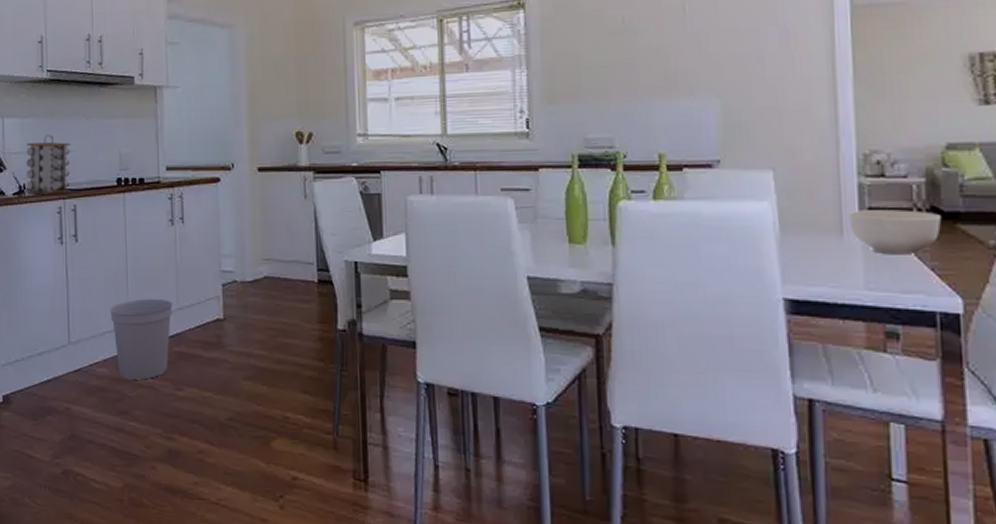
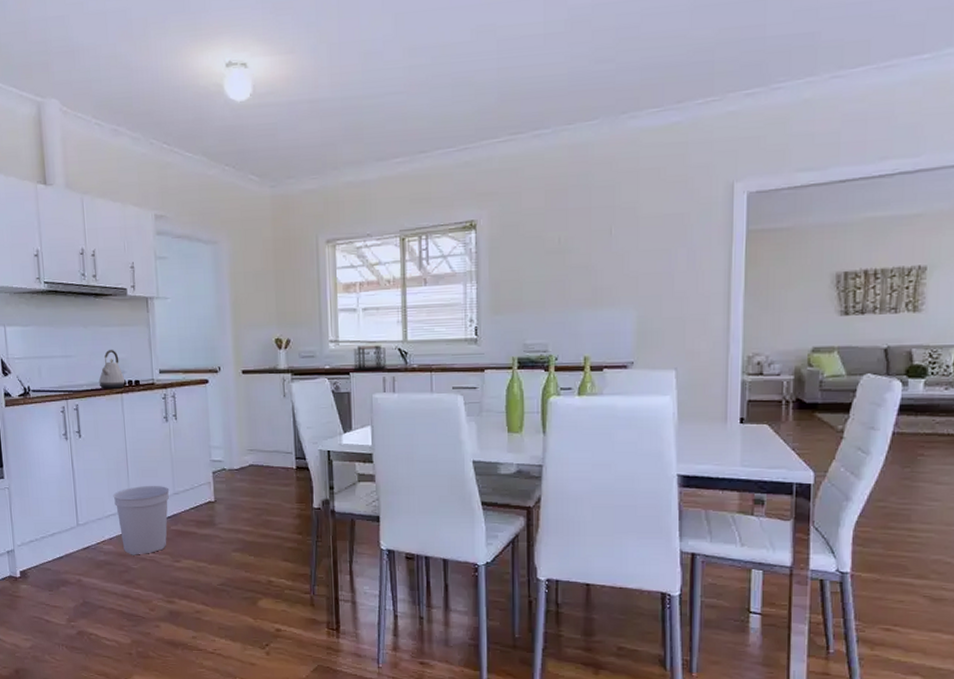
spice rack: present [25,134,71,196] -> none [28,341,72,397]
kettle: none [99,143,129,189] -> present [98,349,125,390]
dish rack: none [384,139,423,169] -> present [353,345,386,371]
bowl: present [848,210,942,255] -> none [732,401,804,438]

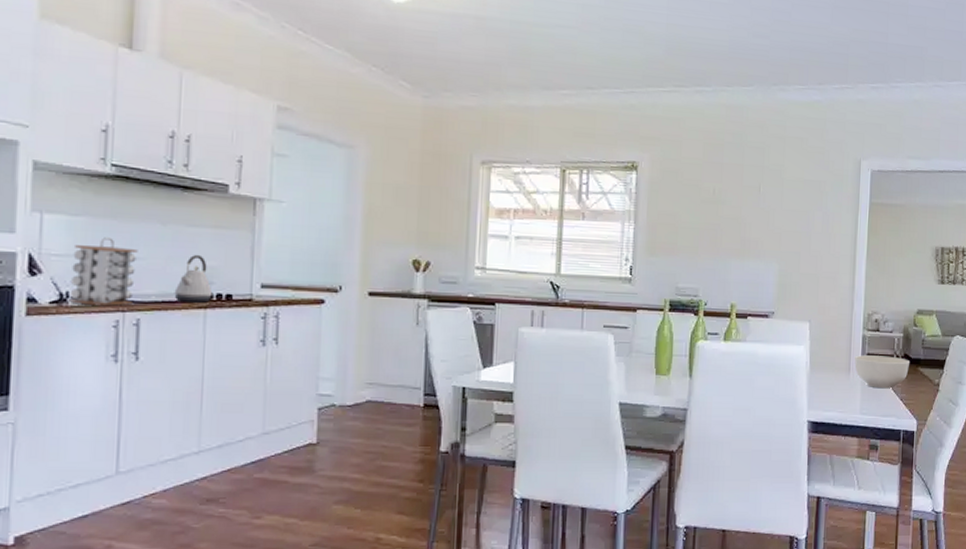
spice rack: none [28,341,72,397] -> present [69,237,138,307]
plant pot: present [113,486,170,555] -> none [175,424,258,511]
dish rack: present [353,345,386,371] -> none [500,275,537,303]
bowl: none [732,401,804,438] -> present [854,355,910,389]

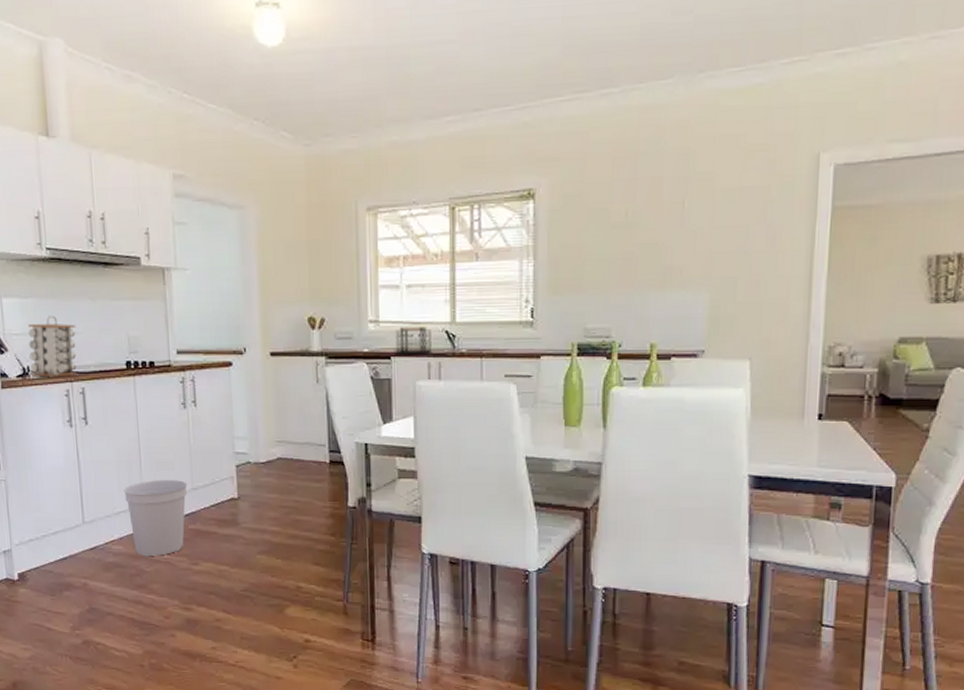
kettle: present [174,254,213,304] -> none [107,325,138,372]
plant pot: none [175,424,258,511] -> present [123,480,188,557]
dish rack: none [500,275,537,303] -> present [395,327,432,355]
bowl: present [854,355,910,389] -> none [810,396,888,436]

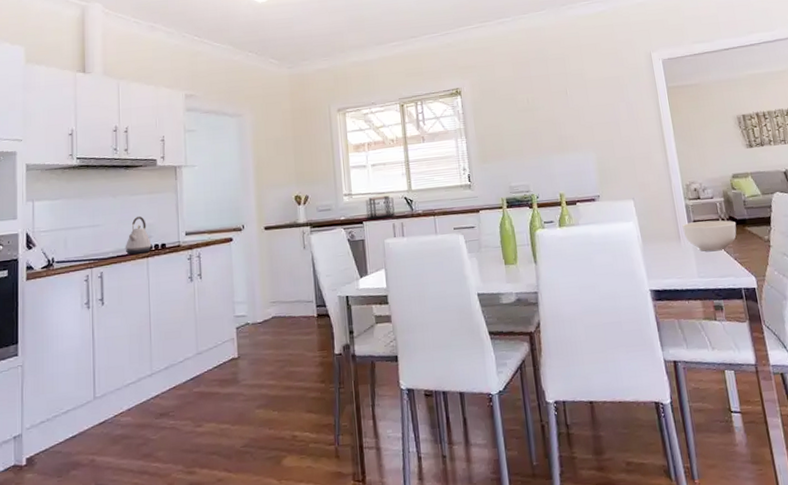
spice rack: present [28,315,77,378] -> none [54,212,98,267]
kettle: none [107,325,138,372] -> present [125,215,152,255]
plant pot: present [123,480,188,557] -> none [134,347,193,425]
bowl: none [810,396,888,436] -> present [682,220,737,252]

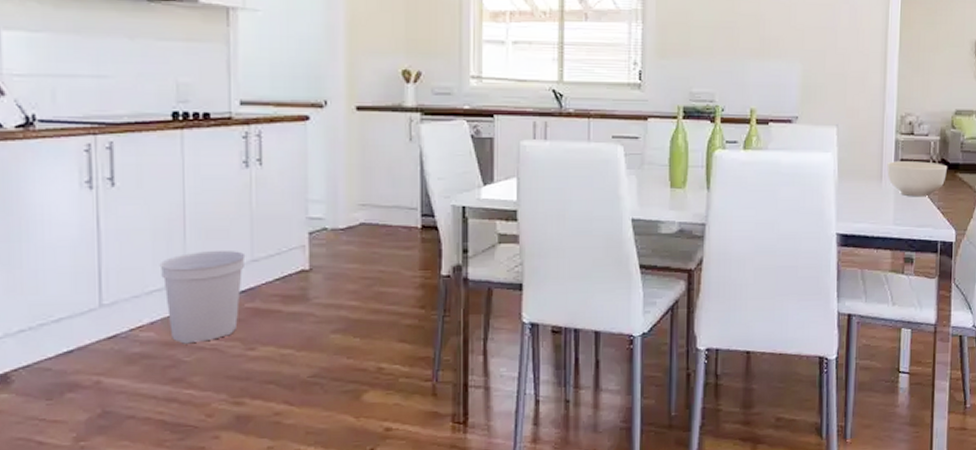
kettle: present [125,215,152,255] -> none [147,70,189,124]
plant pot: none [134,347,193,425] -> present [159,251,246,344]
dish rack: present [366,195,395,220] -> none [498,84,538,114]

